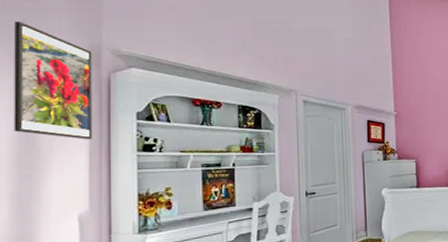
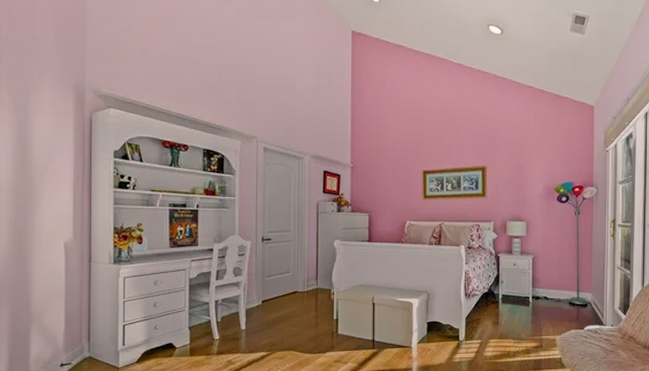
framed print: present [14,22,92,140] -> none [12,60,77,175]

